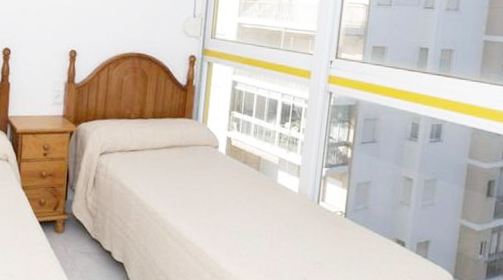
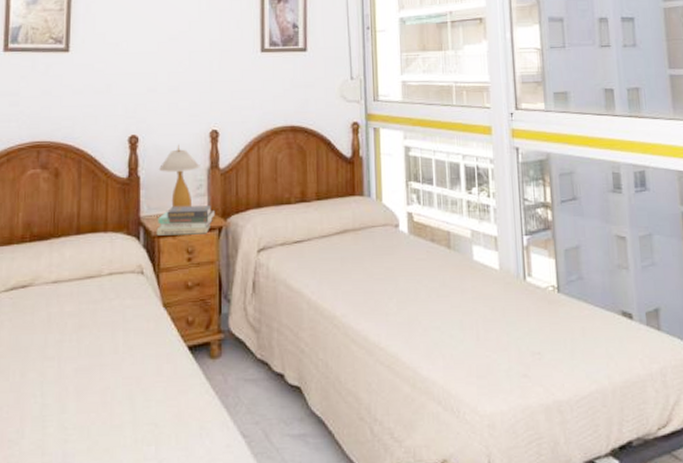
books: none [20,110,69,136] -> present [156,205,216,236]
table lamp: none [25,59,60,113] -> present [158,144,201,208]

